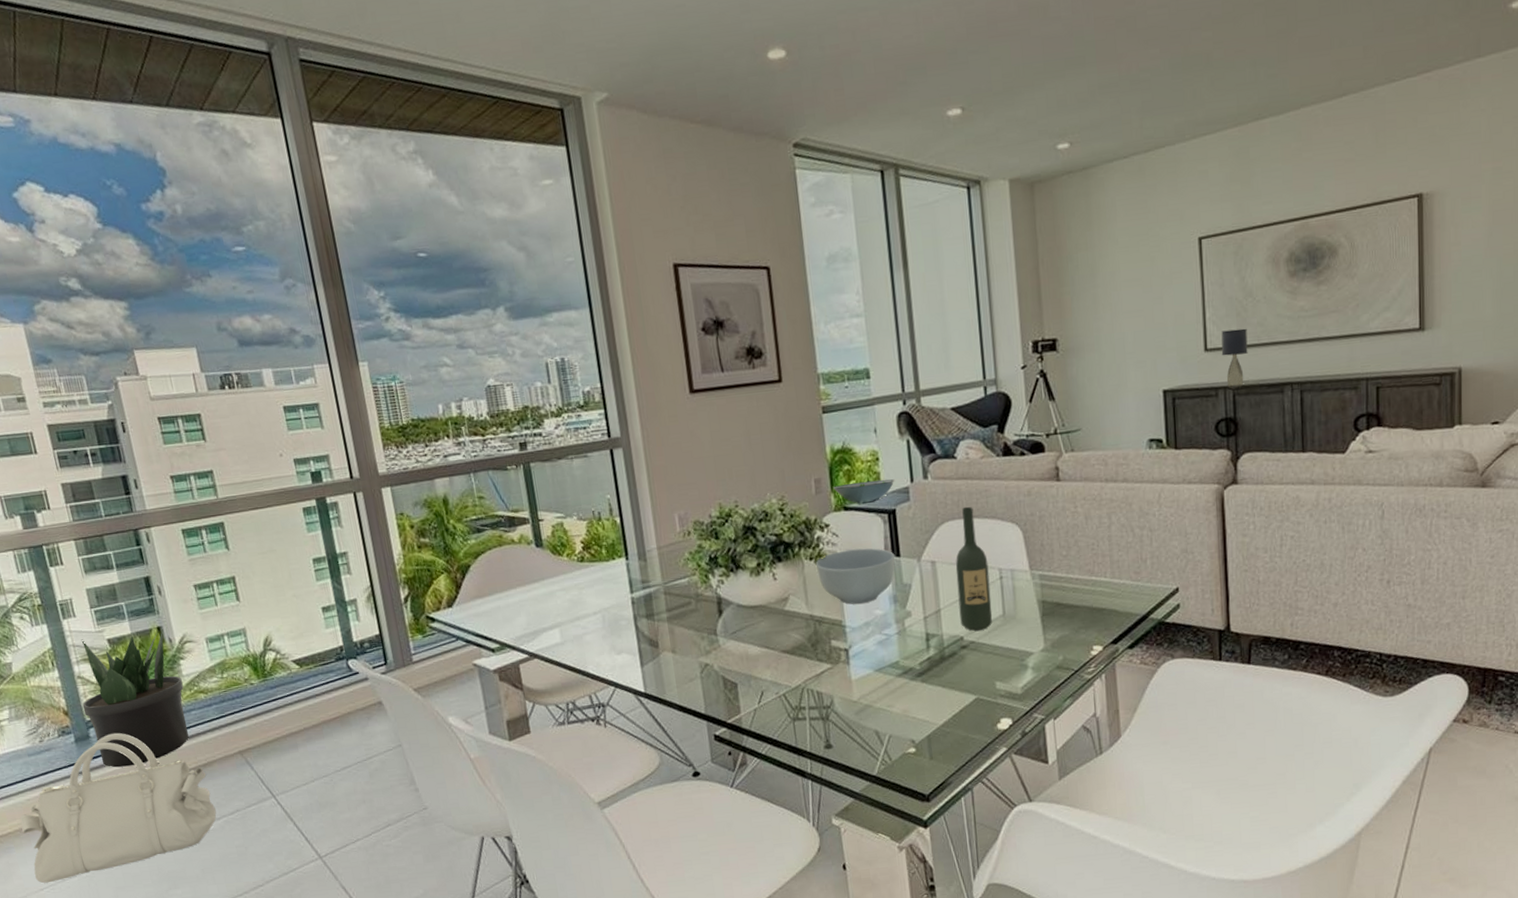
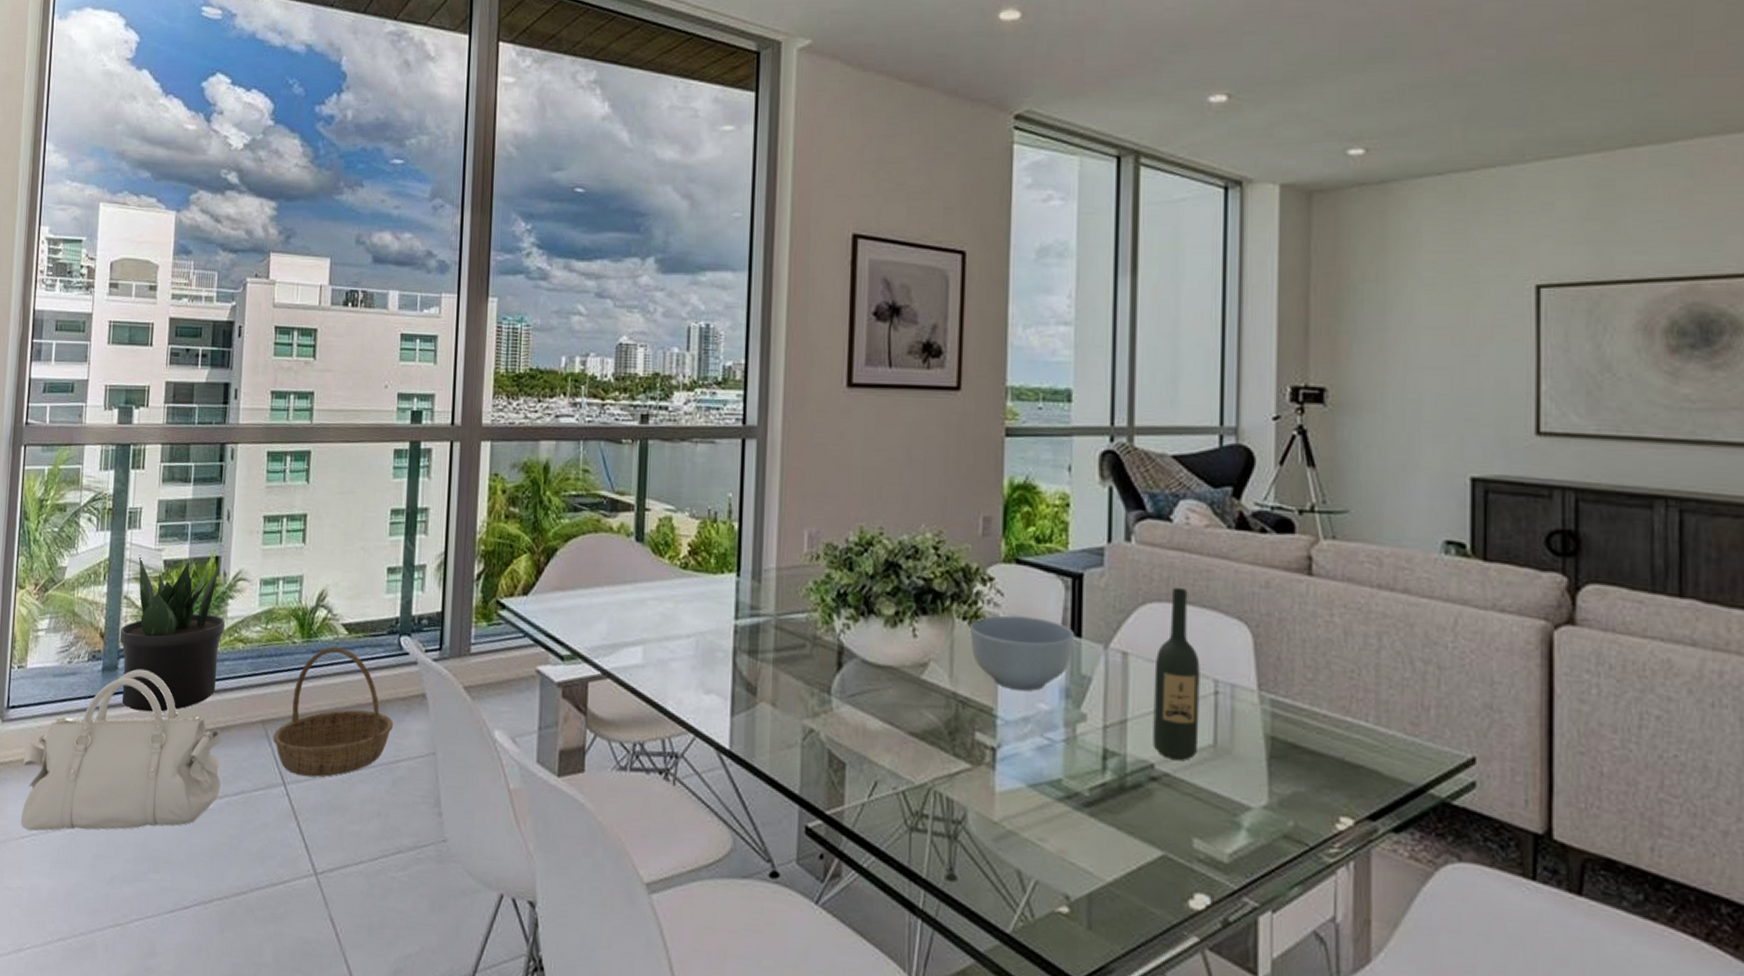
basket: none [253,679,360,787] -> present [272,646,394,777]
decorative bowl: present [834,479,895,505] -> none [1006,529,1087,561]
table lamp: present [1221,328,1248,390] -> none [1560,411,1601,493]

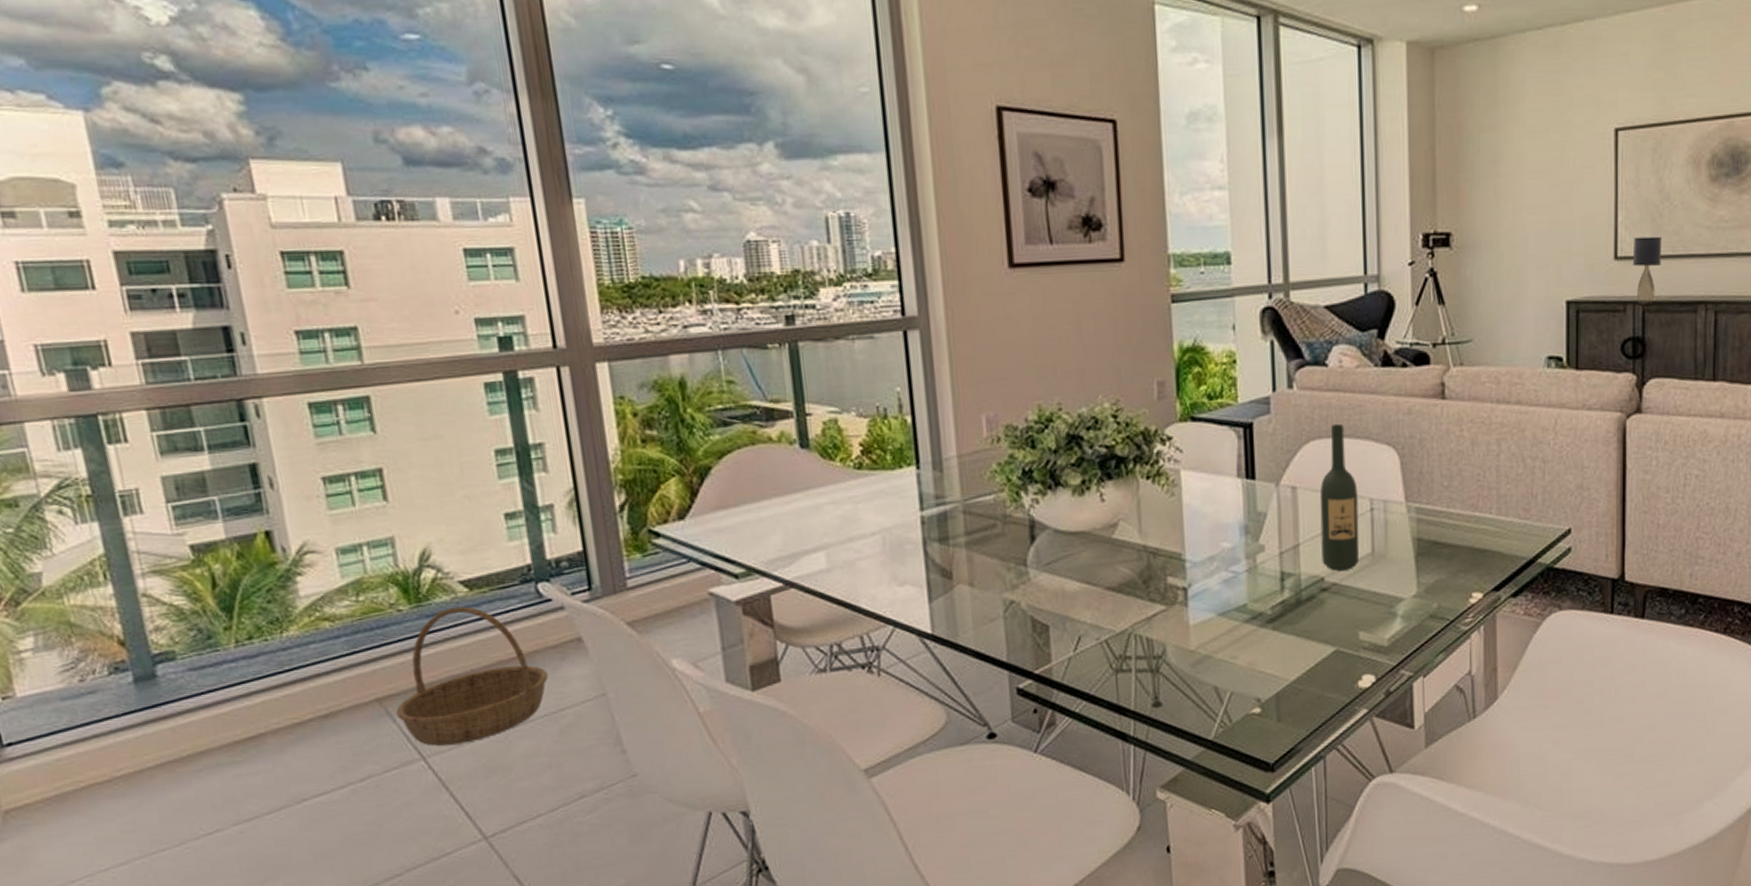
shoulder bag: present [20,669,222,832] -> none [44,671,340,873]
planter: present [119,555,225,712] -> none [147,534,305,718]
bowl: present [969,615,1075,691] -> none [1153,467,1250,534]
table lamp: none [1560,411,1601,493] -> present [1632,236,1662,305]

